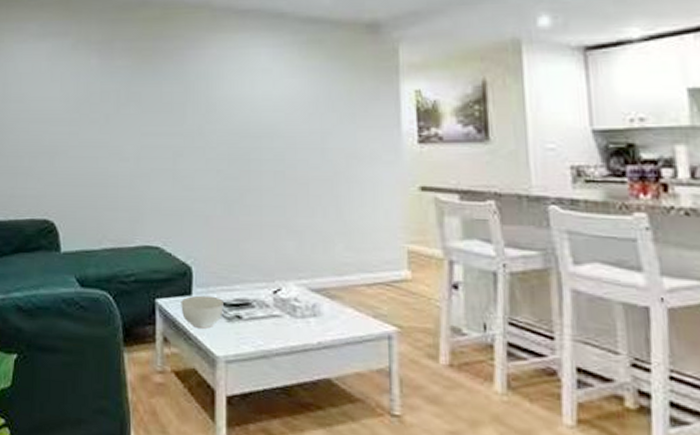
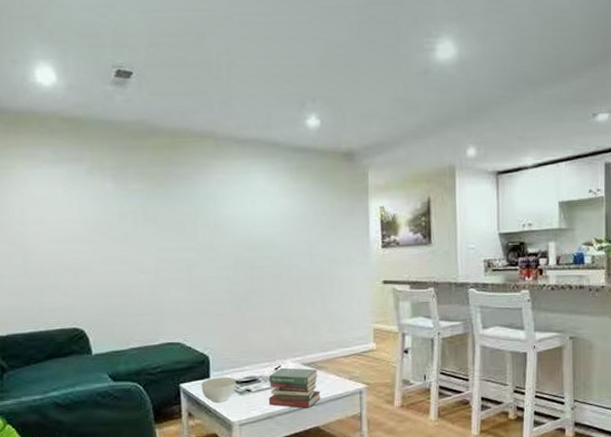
books: none [263,291,334,351] -> present [268,367,321,409]

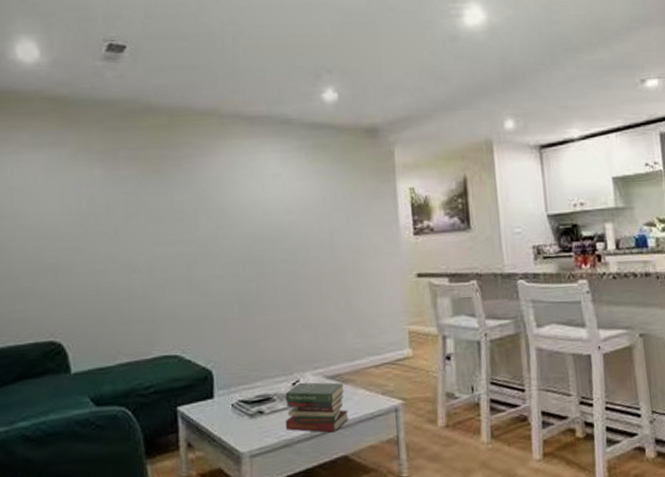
bowl: present [201,377,236,403] -> none [203,396,246,429]

